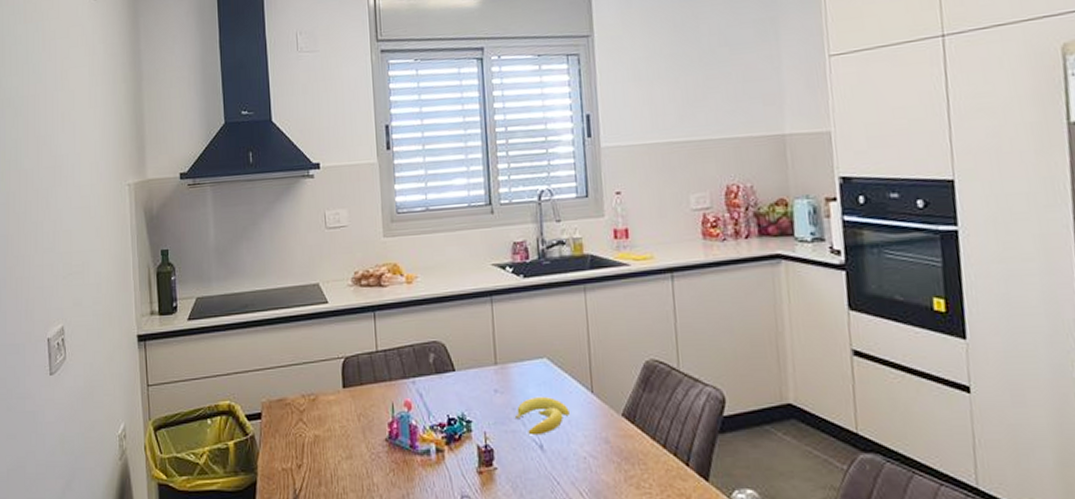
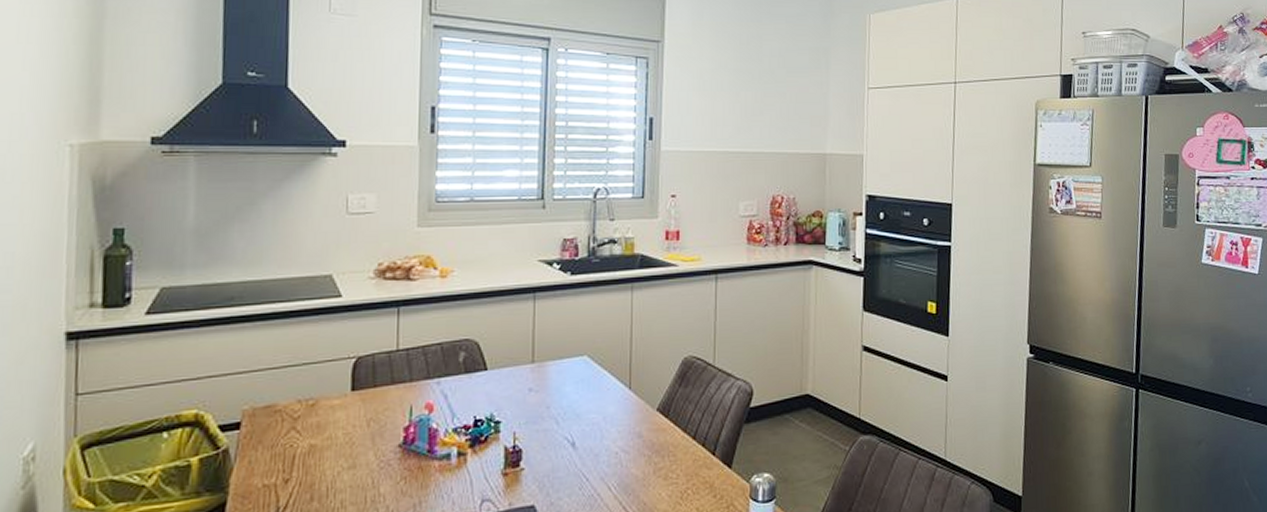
banana: present [514,396,569,436] -> none [547,393,605,434]

